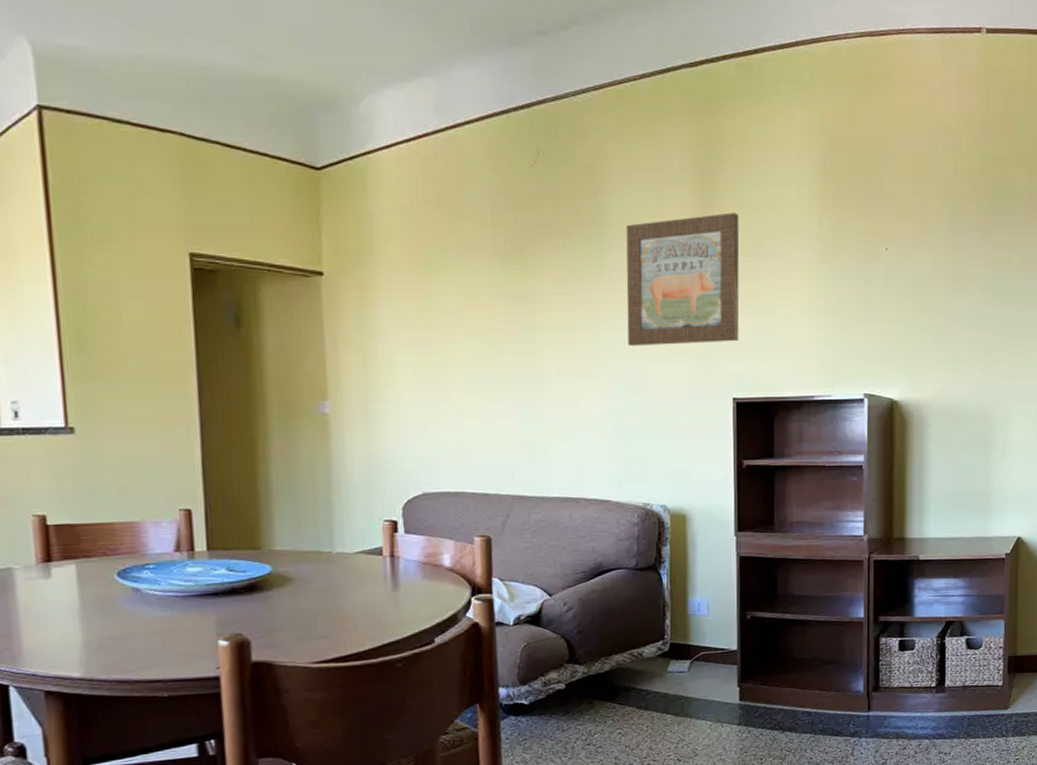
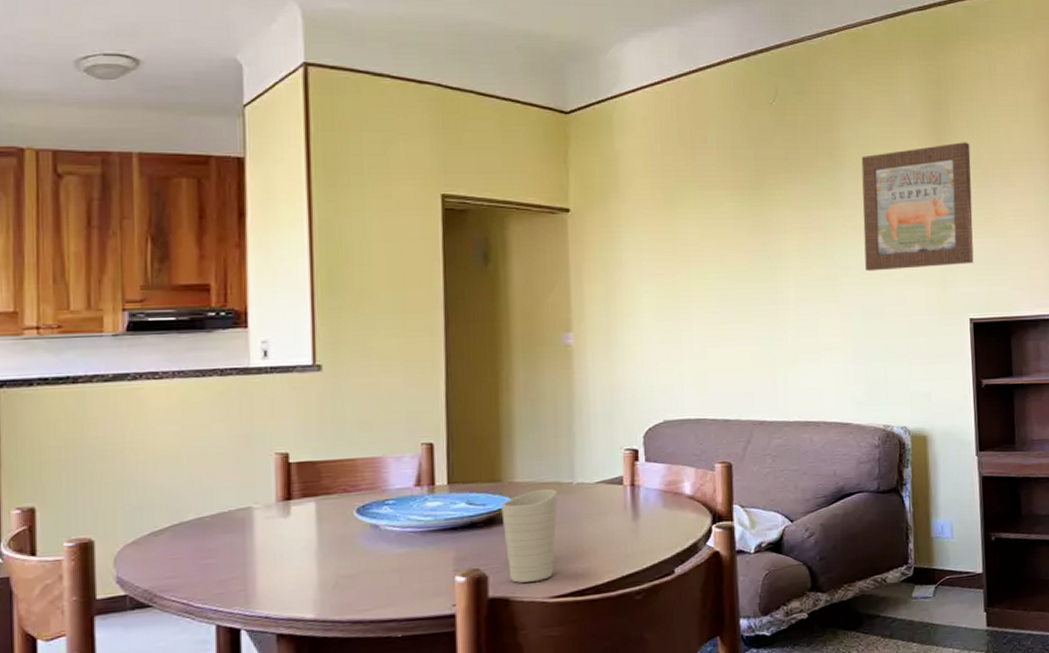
cup: none [261,557,318,648] -> present [501,488,558,583]

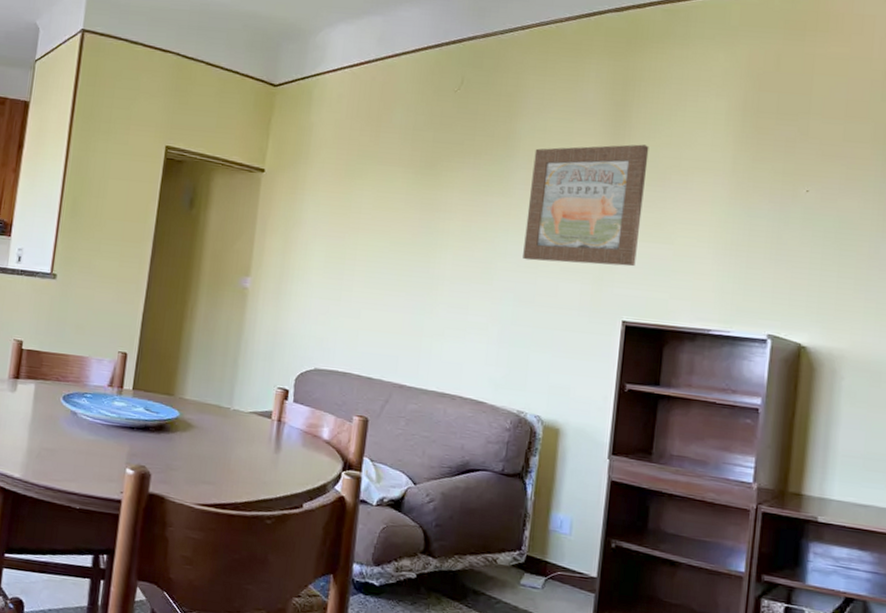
cup: present [501,488,558,583] -> none [168,408,217,488]

